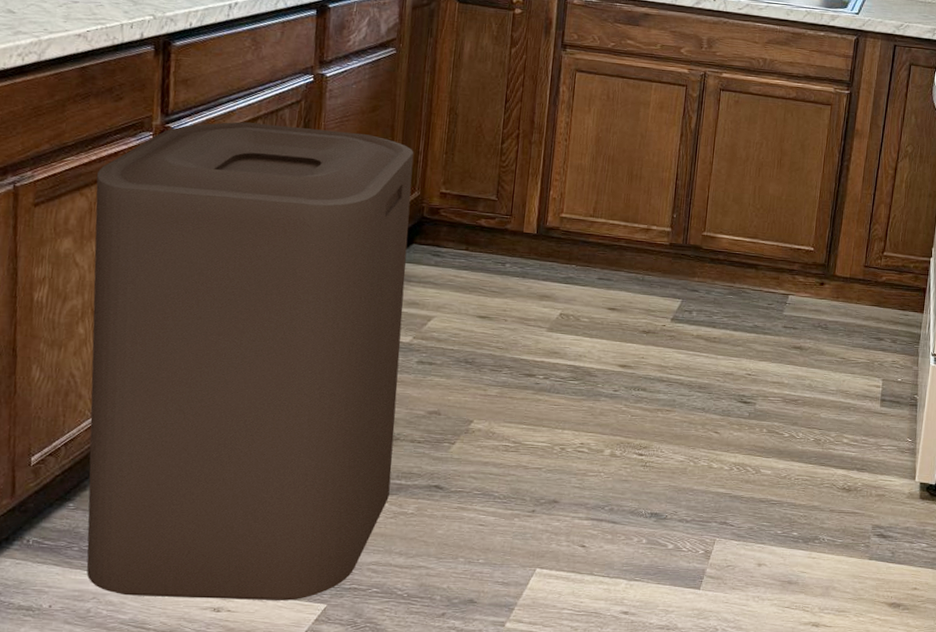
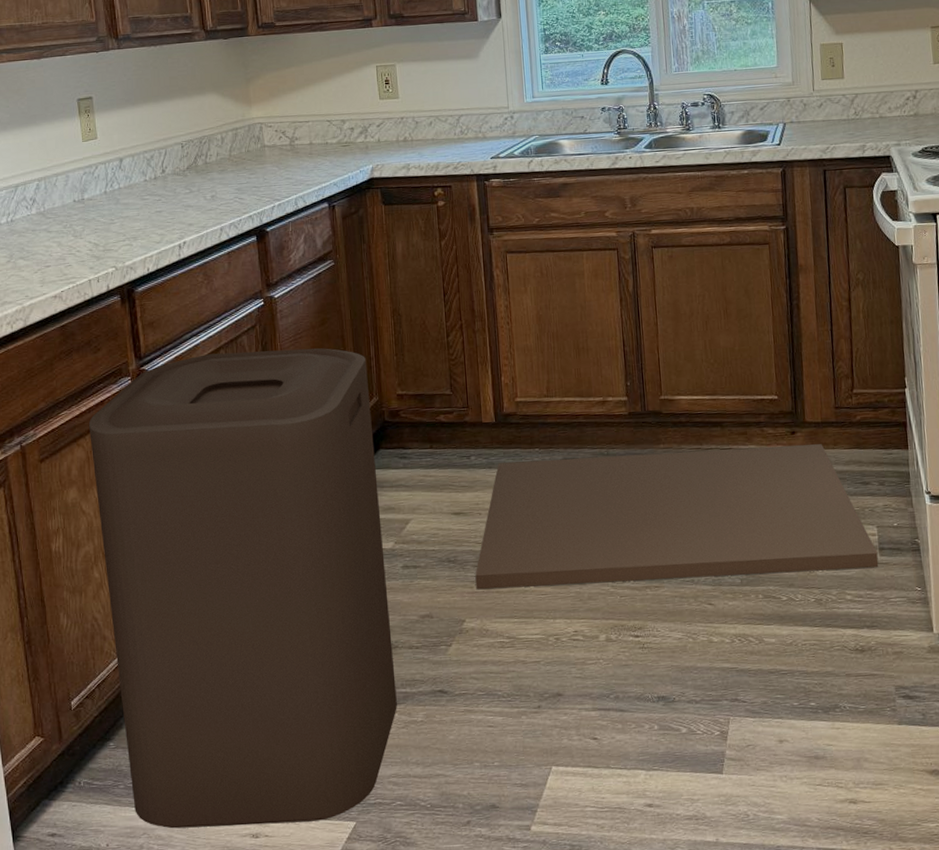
door mat: none [489,273,879,417] -> present [475,444,879,590]

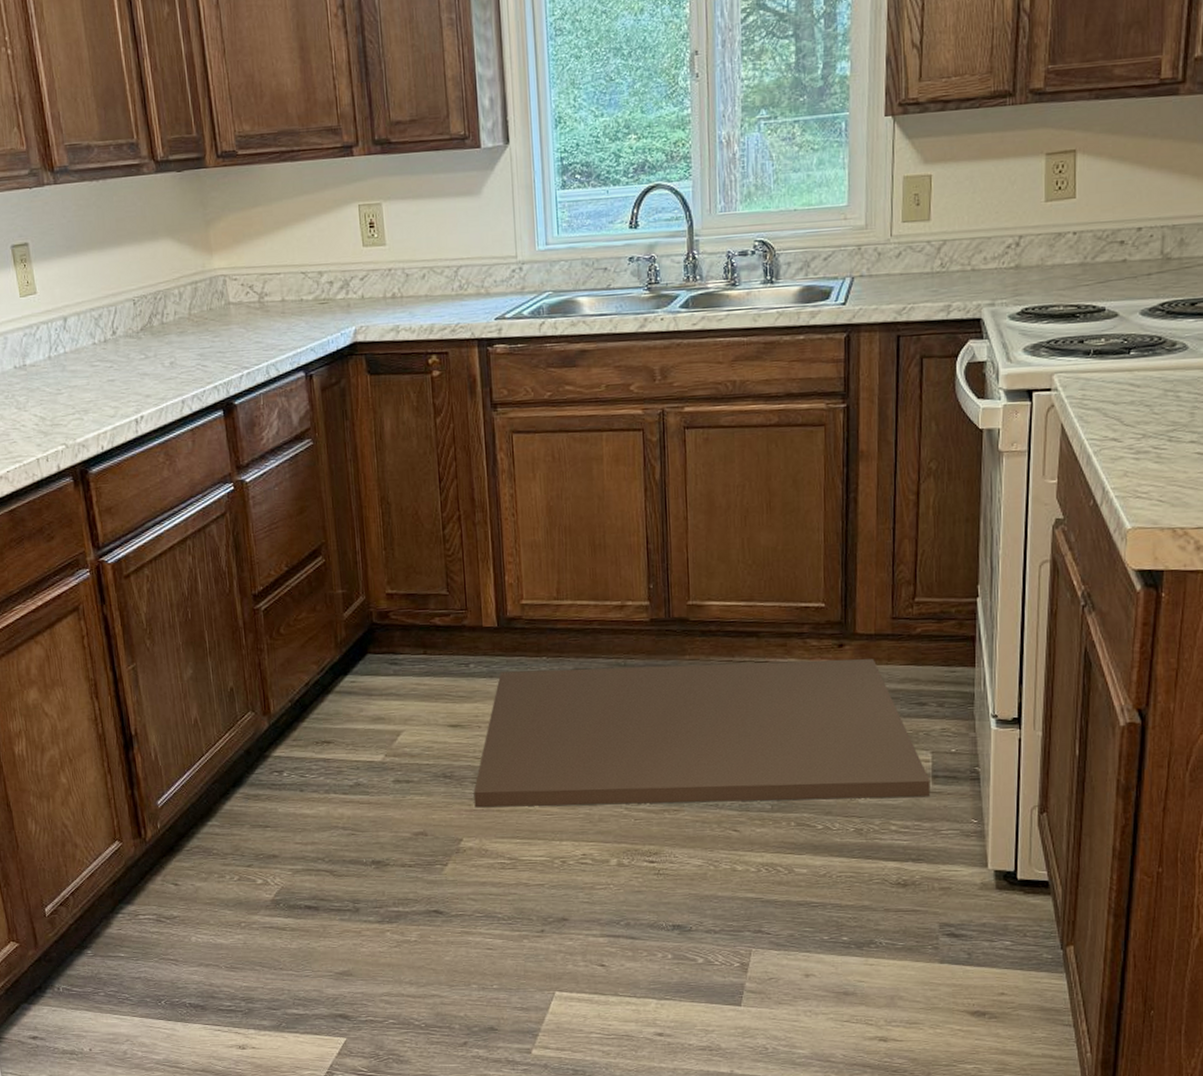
trash can: present [88,348,397,829] -> none [45,539,389,1037]

